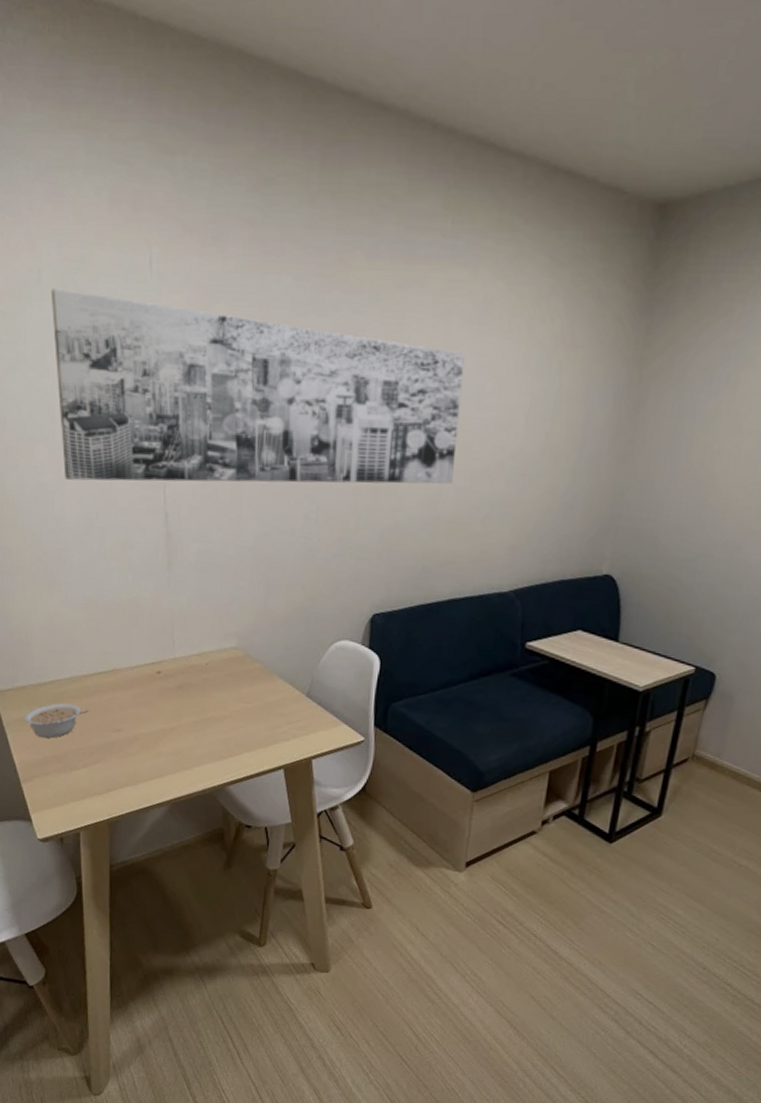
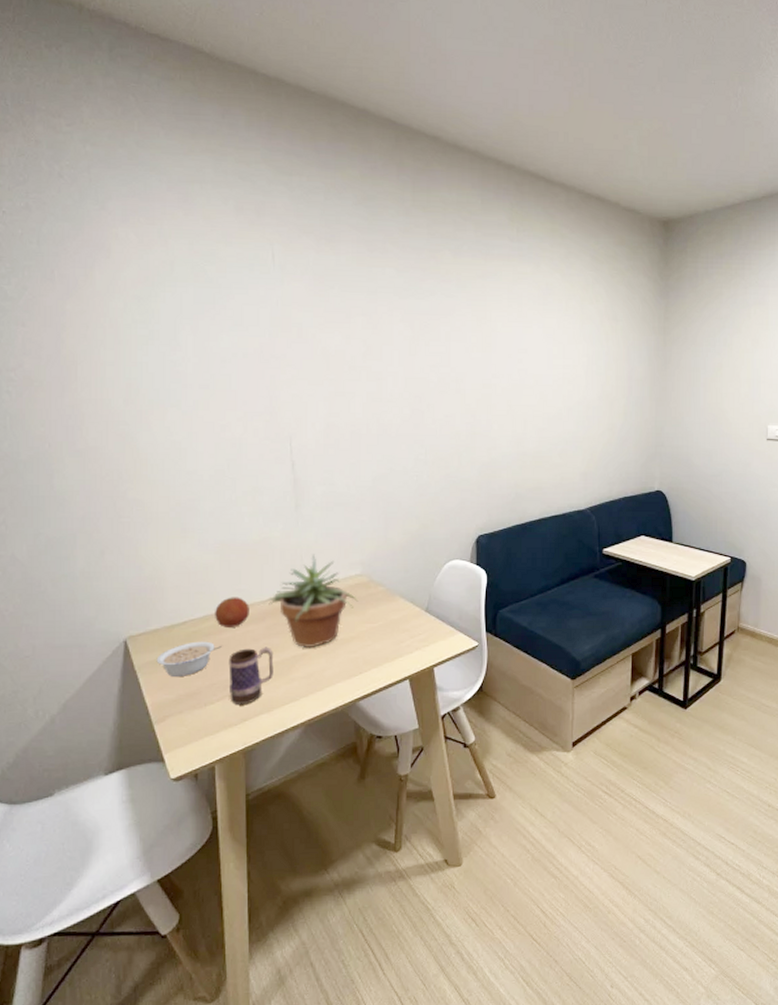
wall art: present [50,288,465,484] -> none [182,277,535,437]
fruit: none [82,659,117,693] -> present [215,597,249,627]
mug: none [94,716,141,774] -> present [228,647,274,704]
potted plant: none [135,620,233,724] -> present [267,554,359,649]

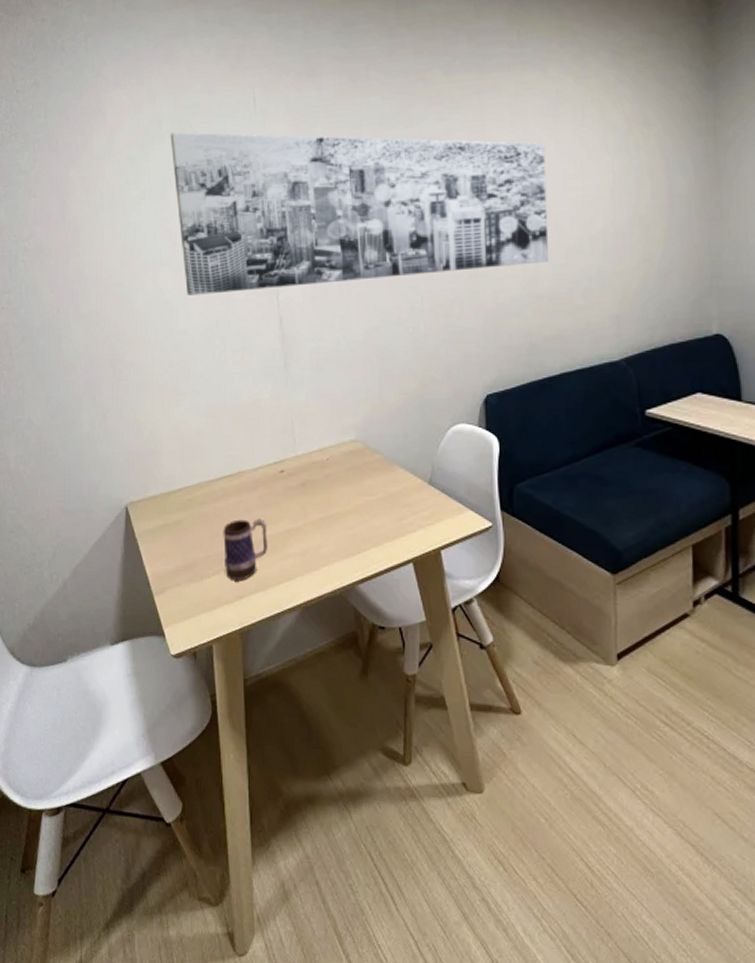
legume: present [156,641,222,677] -> none [155,510,216,547]
wall art: none [182,277,535,437] -> present [170,132,549,295]
fruit: present [215,597,249,627] -> none [208,463,242,496]
potted plant: present [267,554,359,649] -> none [259,417,354,522]

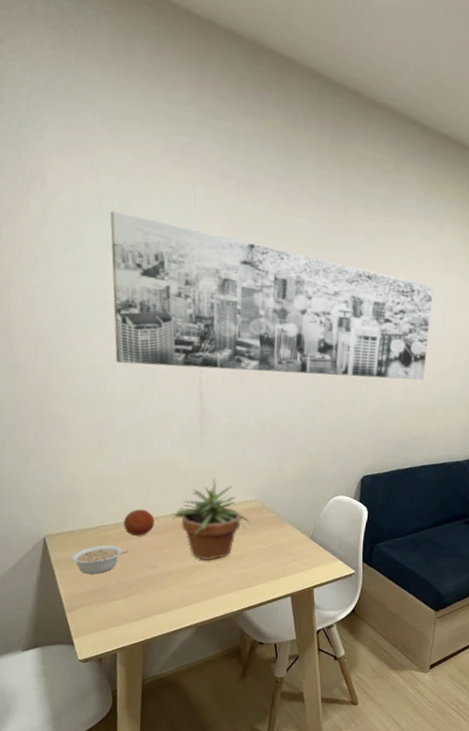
legume: none [155,510,216,547] -> present [71,545,128,574]
fruit: none [208,463,242,496] -> present [124,509,155,536]
mug: present [223,518,268,580] -> none [133,555,174,604]
potted plant: none [259,417,354,522] -> present [170,478,252,561]

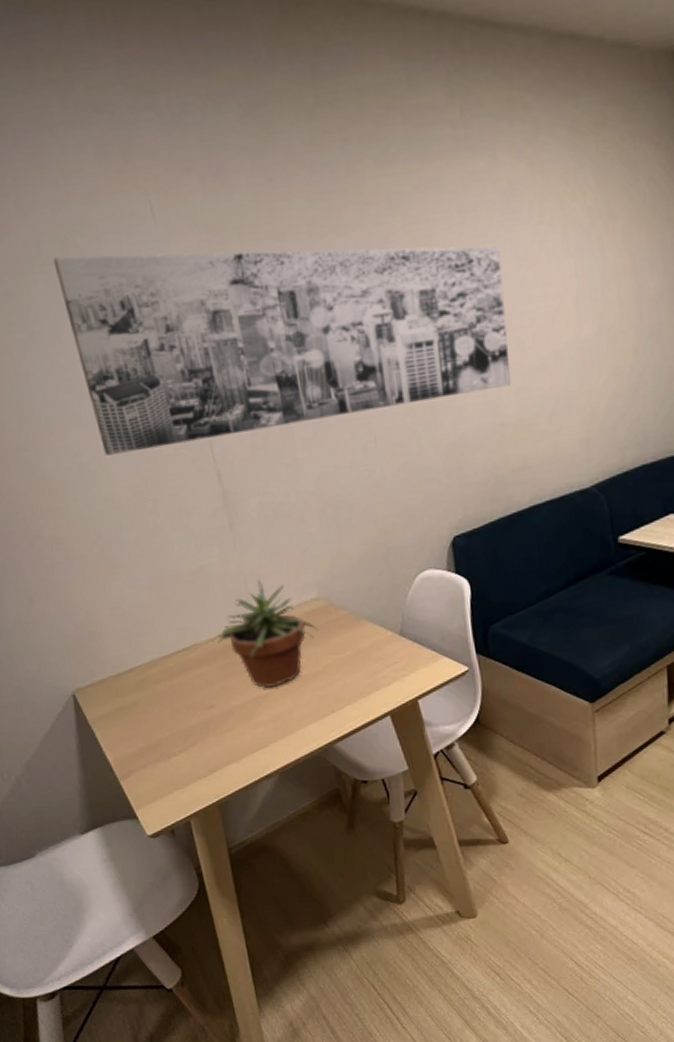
legume: present [71,545,128,574] -> none [109,688,175,729]
fruit: present [124,509,155,536] -> none [160,636,199,672]

